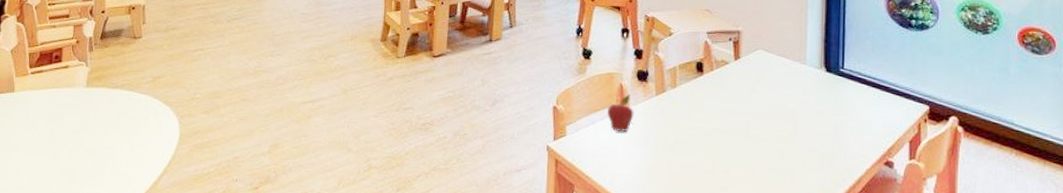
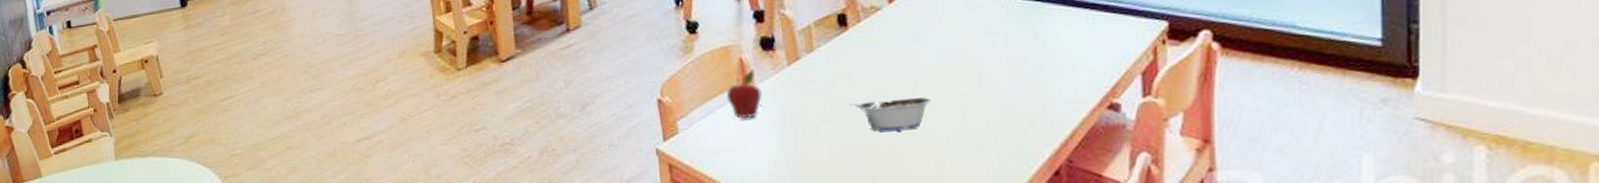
legume: none [699,132,760,160] -> present [850,97,932,132]

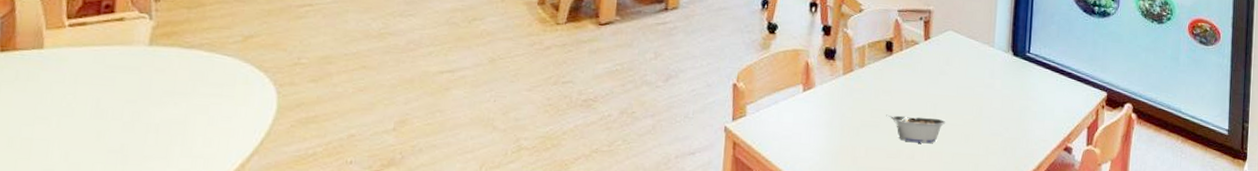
fruit: present [727,69,762,119] -> none [791,72,820,113]

